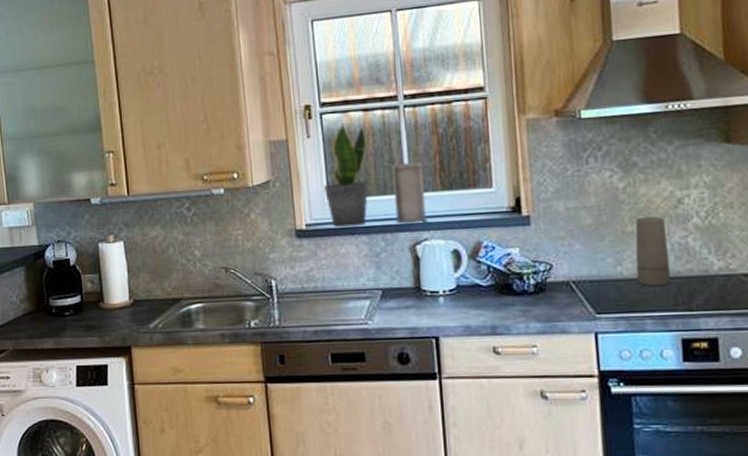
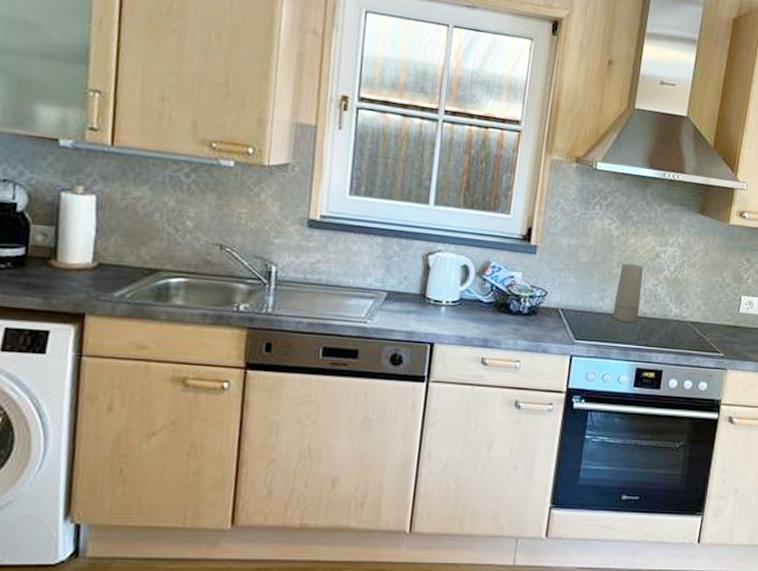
potted plant: present [323,125,369,228] -> none [346,124,400,228]
canister: present [392,161,427,224] -> none [414,173,450,235]

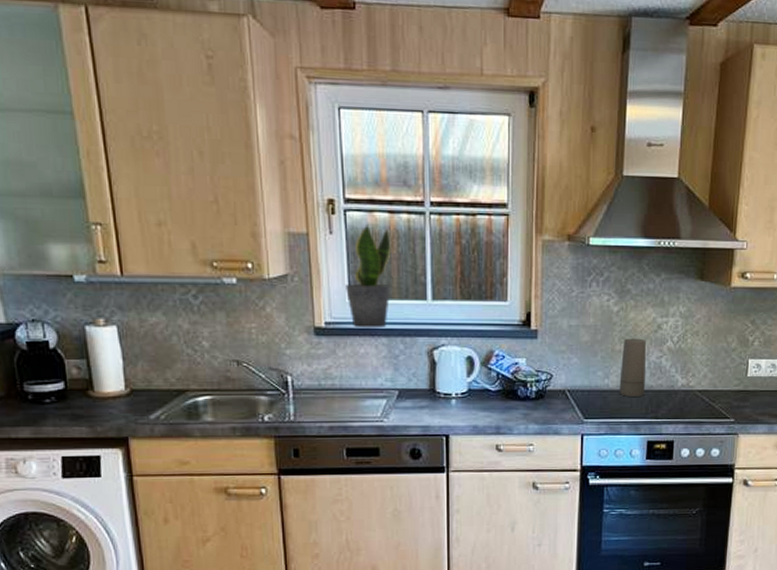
potted plant: none [346,124,400,228] -> present [344,225,391,329]

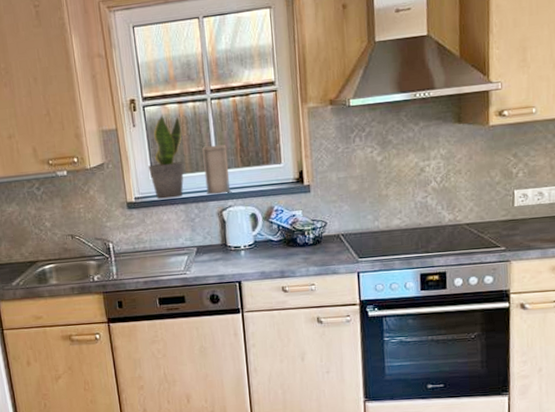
canister: none [415,269,445,329] -> present [202,144,231,195]
canister: present [619,338,646,398] -> none [388,182,414,236]

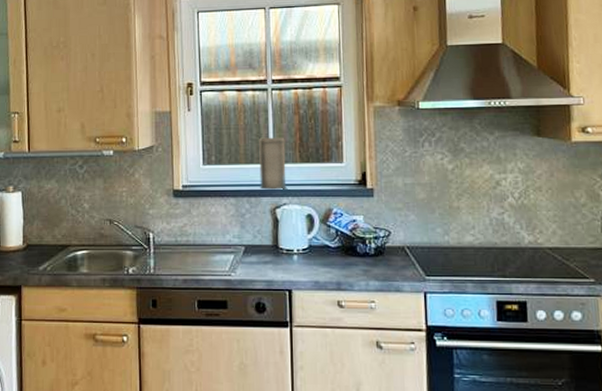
potted plant: present [147,115,184,200] -> none [199,102,239,190]

